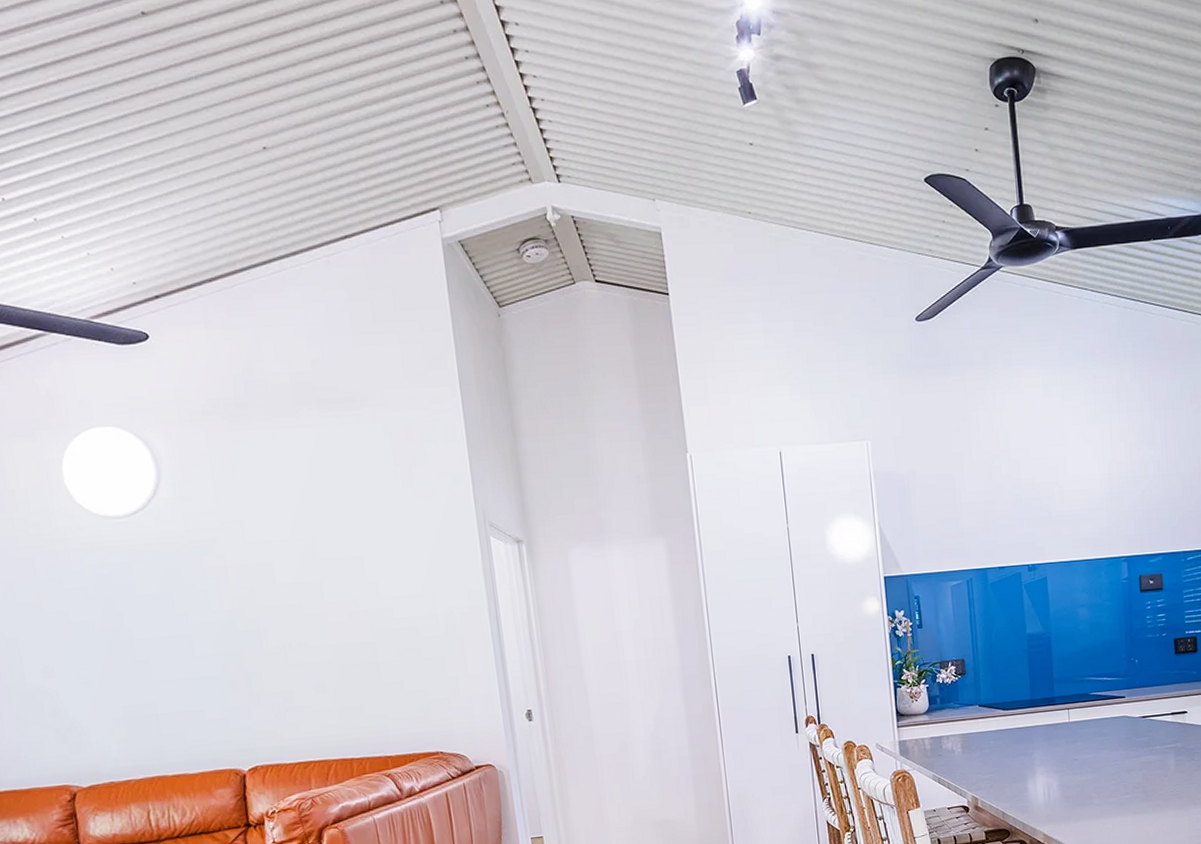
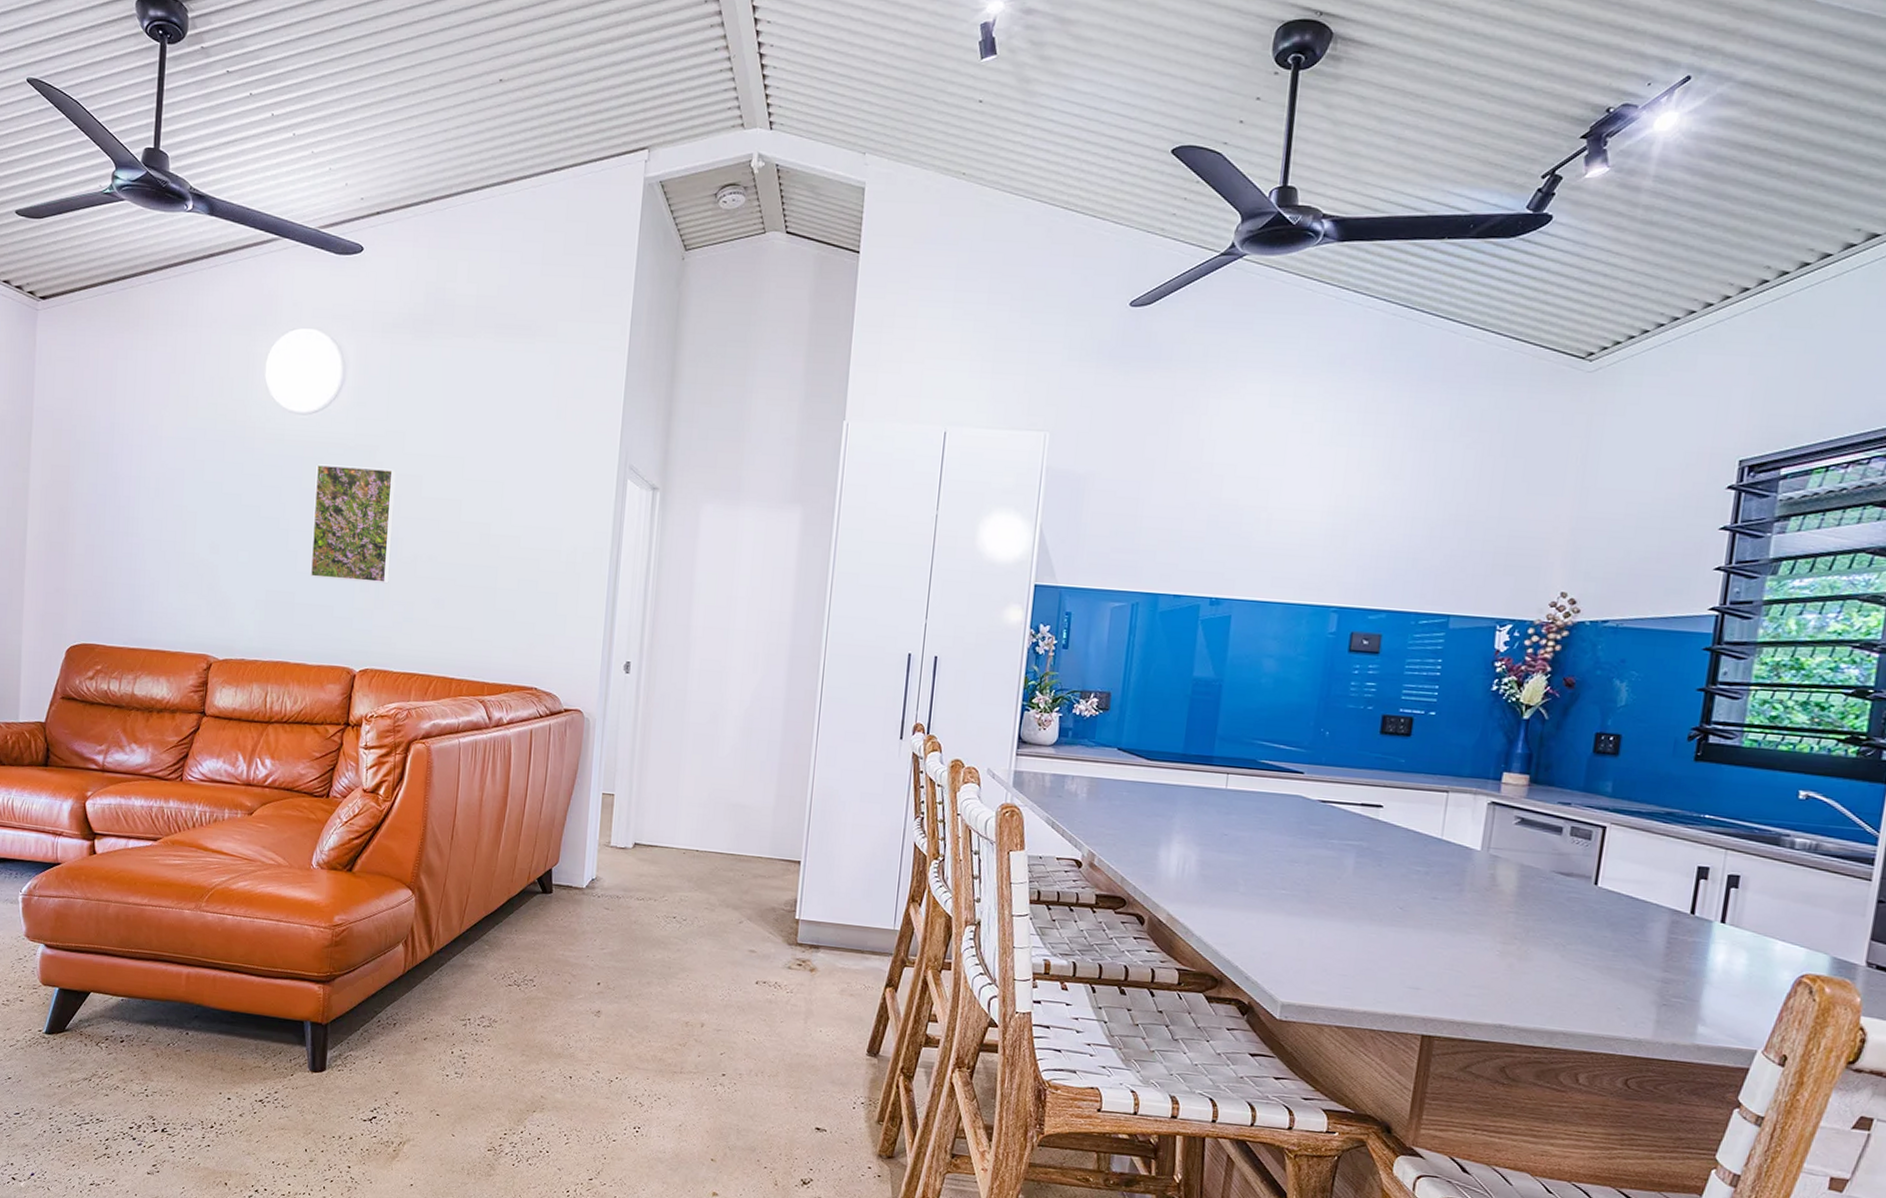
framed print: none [149,561,261,685] -> present [310,464,396,584]

